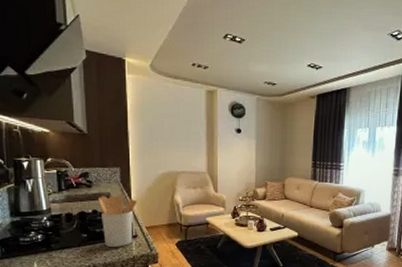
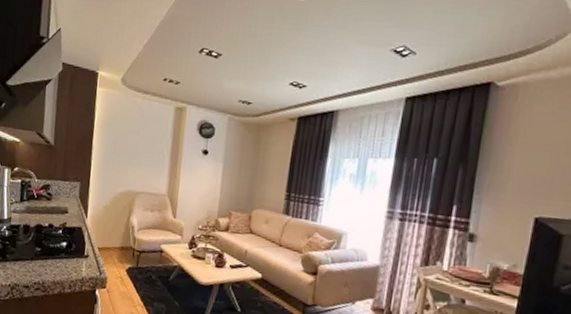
utensil holder: present [97,195,137,247] -> none [55,210,92,266]

